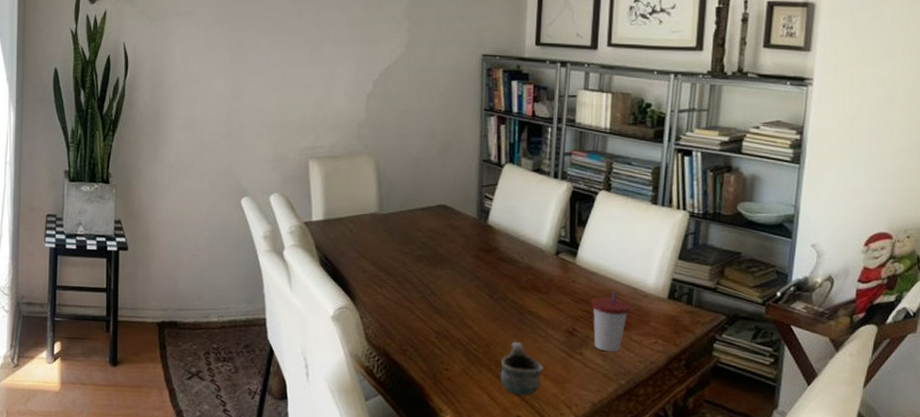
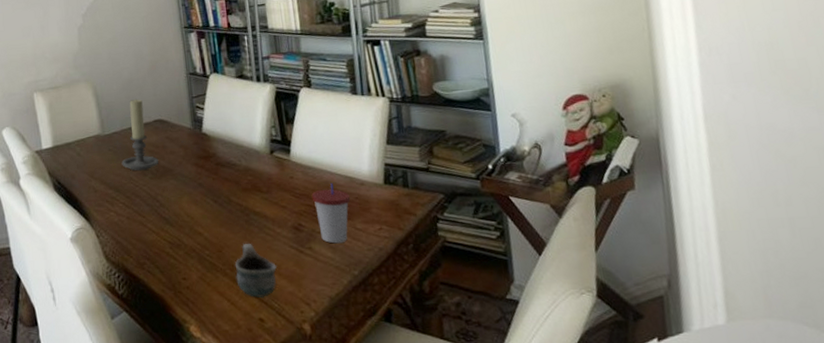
candle holder: none [396,180,437,257] -> present [121,99,159,171]

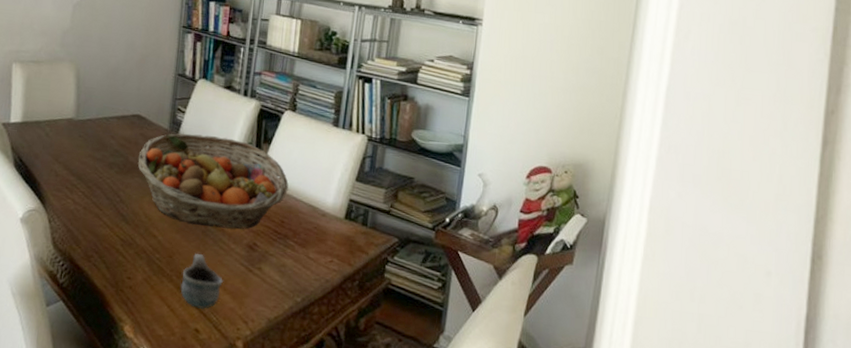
candle holder: present [121,99,159,171] -> none [89,89,129,164]
fruit basket: none [168,125,321,216] -> present [138,133,289,229]
cup: present [311,183,350,244] -> none [272,208,309,269]

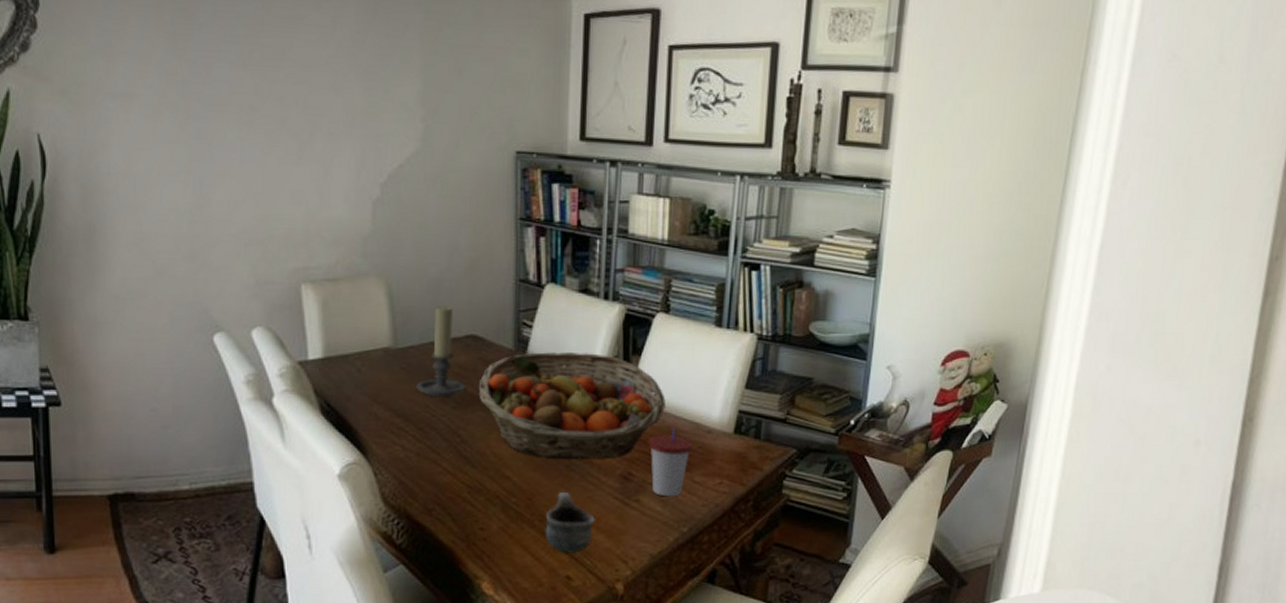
candle holder: none [89,89,129,164] -> present [416,306,467,398]
cup: none [272,208,309,269] -> present [648,428,692,497]

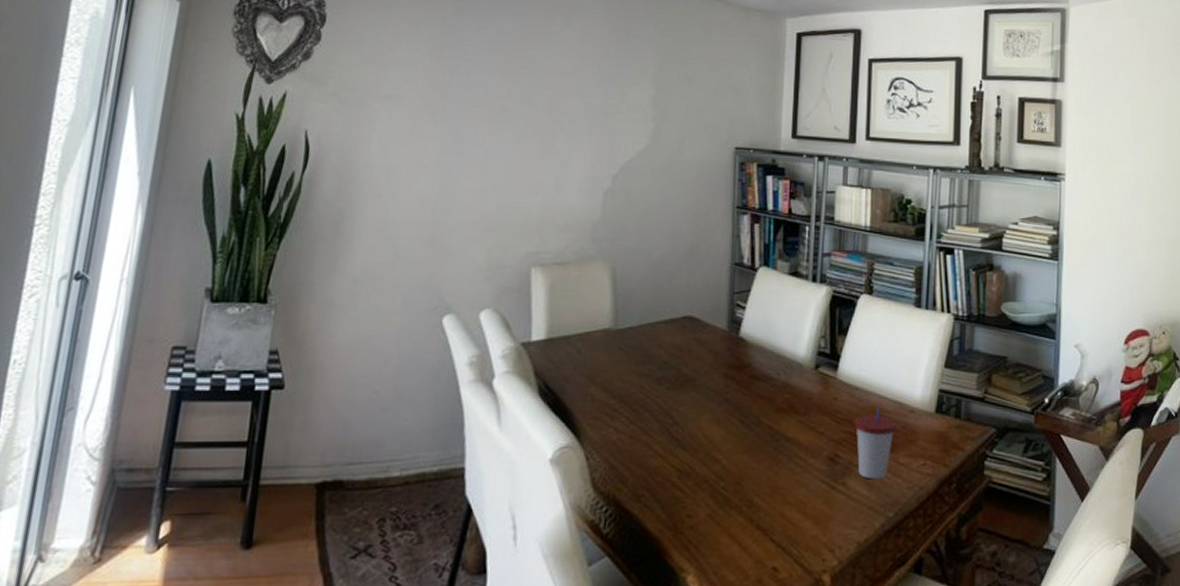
candle holder: present [416,306,467,398] -> none [633,289,681,379]
fruit basket: present [478,352,666,459] -> none [692,333,870,440]
mug: present [545,491,595,554] -> none [752,474,802,543]

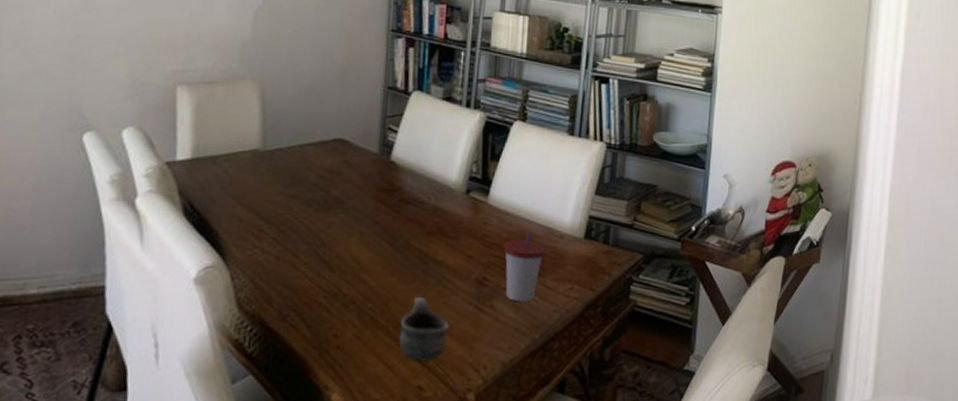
mug: none [752,474,802,543] -> present [399,296,449,363]

